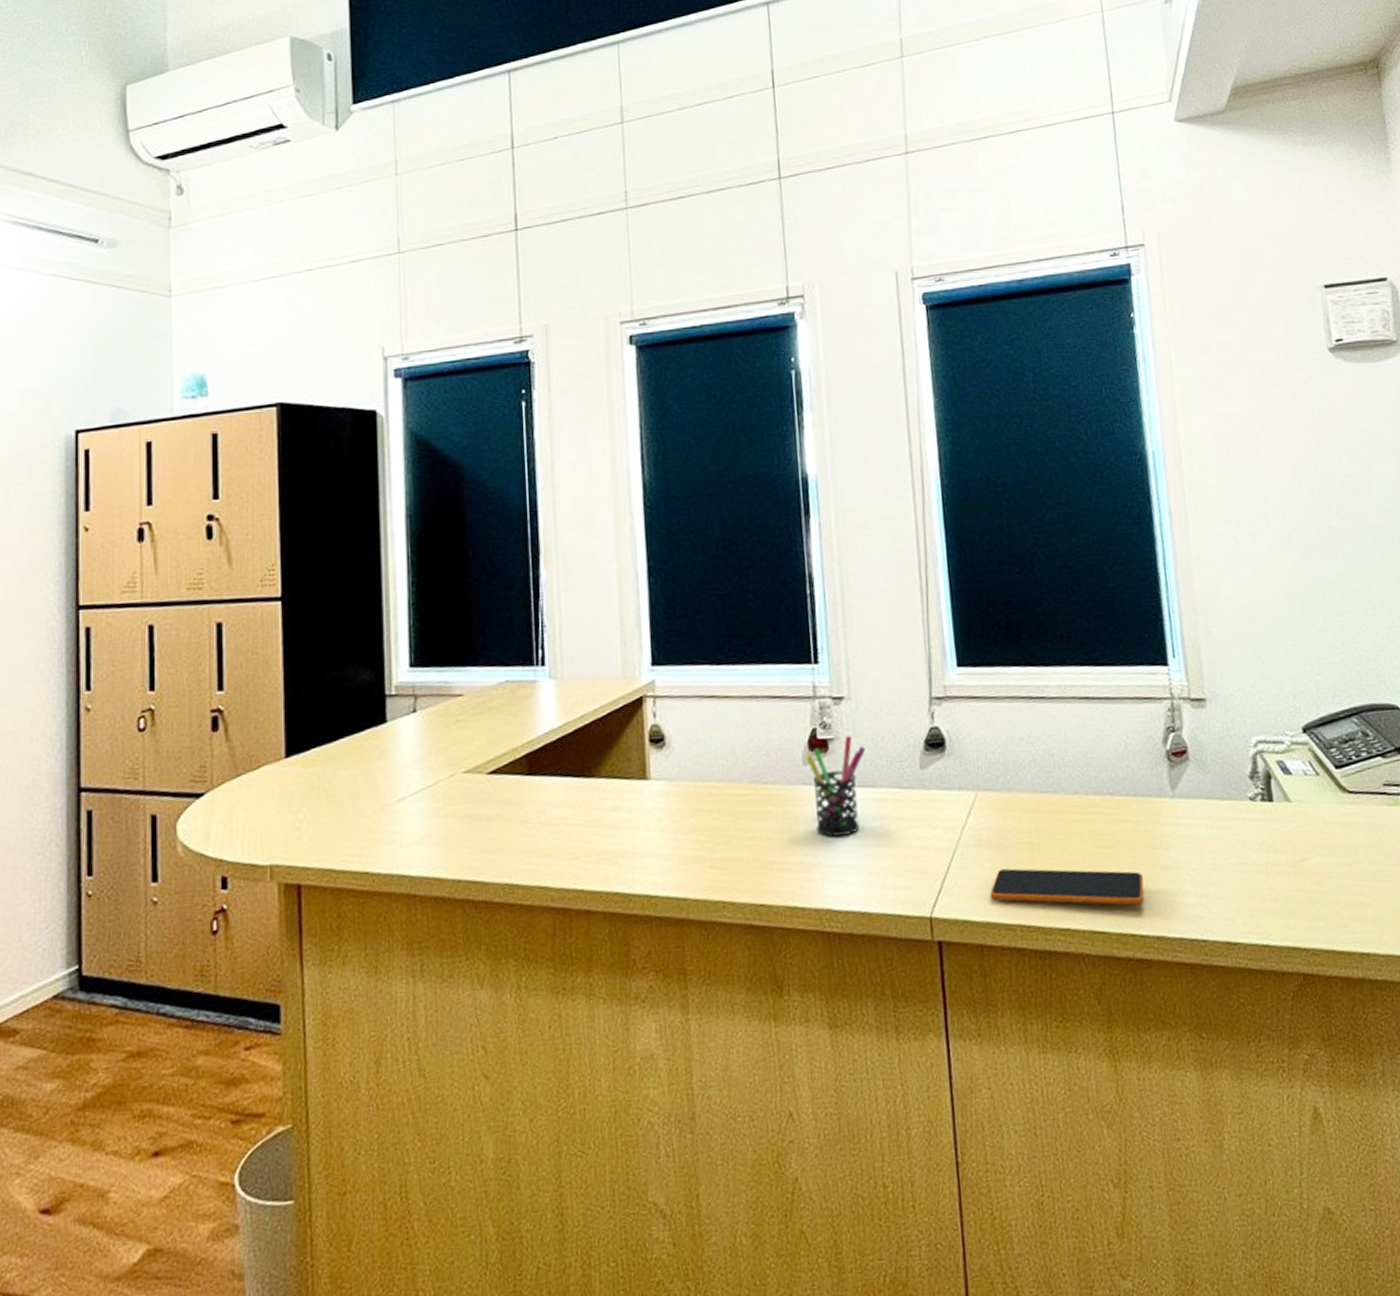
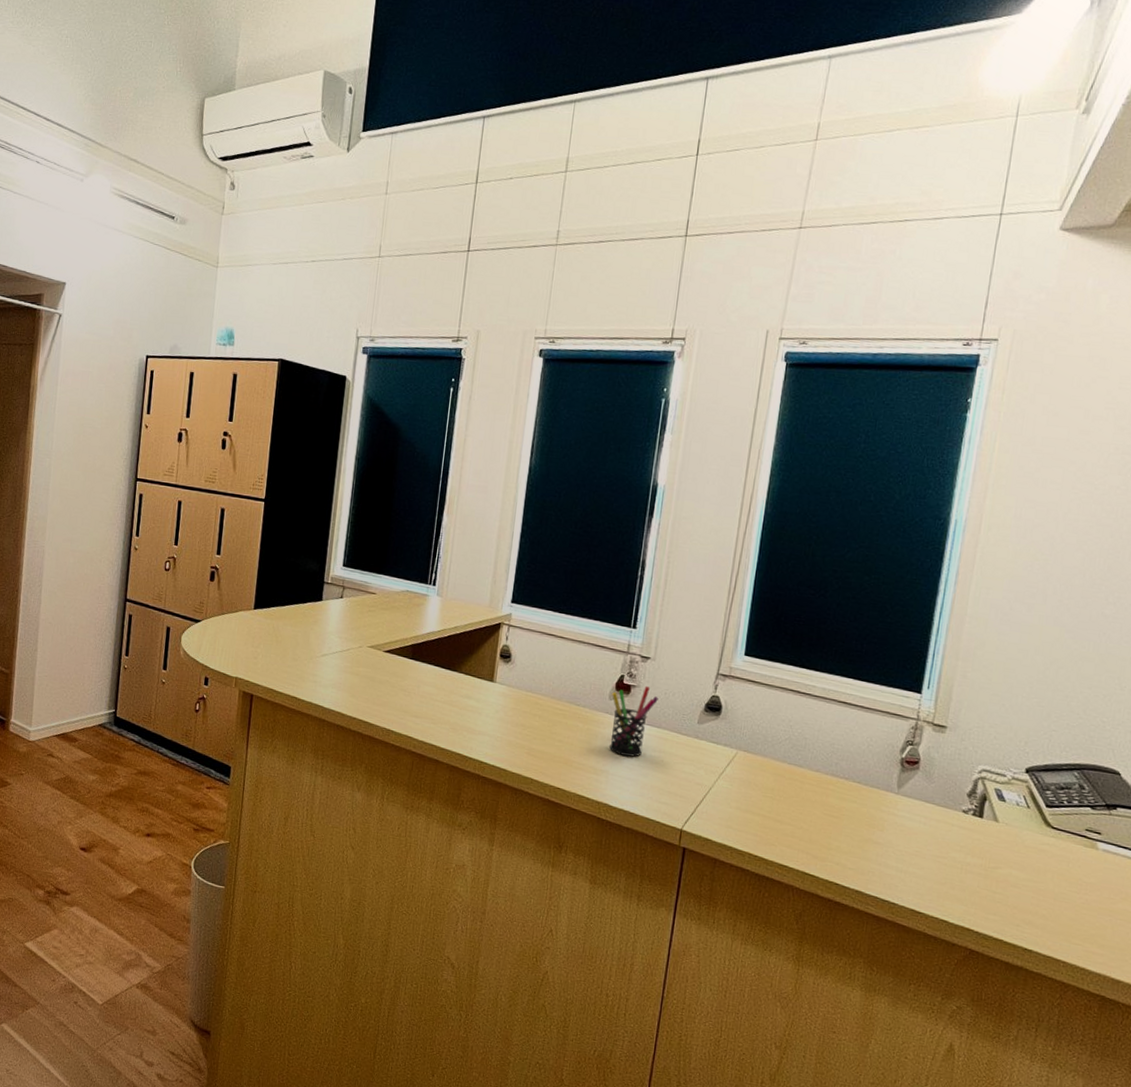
smartphone: present [989,868,1144,906] -> none [730,810,857,864]

